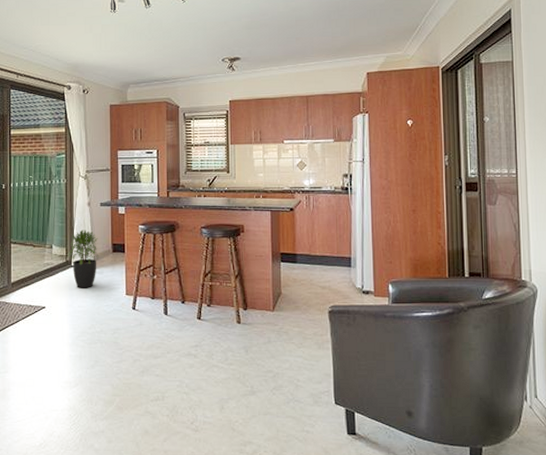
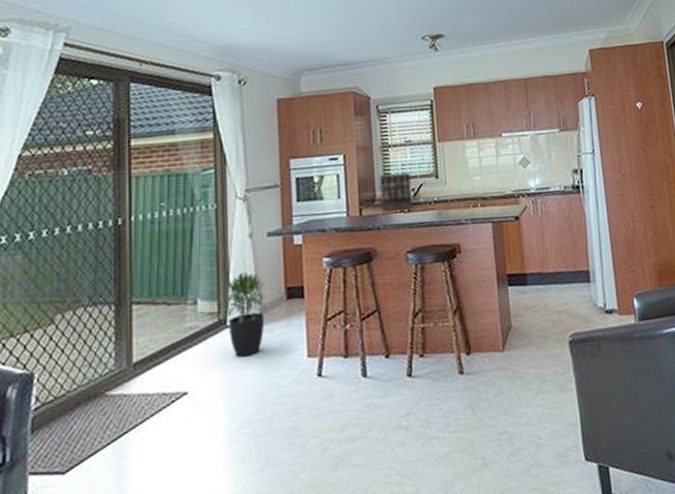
spice rack: none [183,167,208,195] -> present [379,173,413,212]

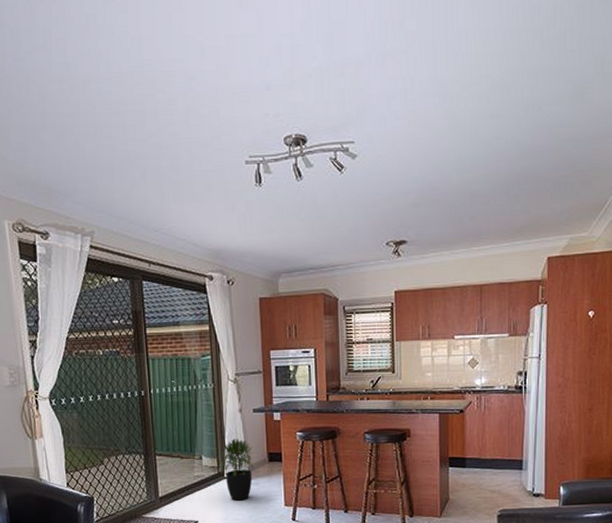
spice rack: present [379,173,413,212] -> none [344,367,372,398]

